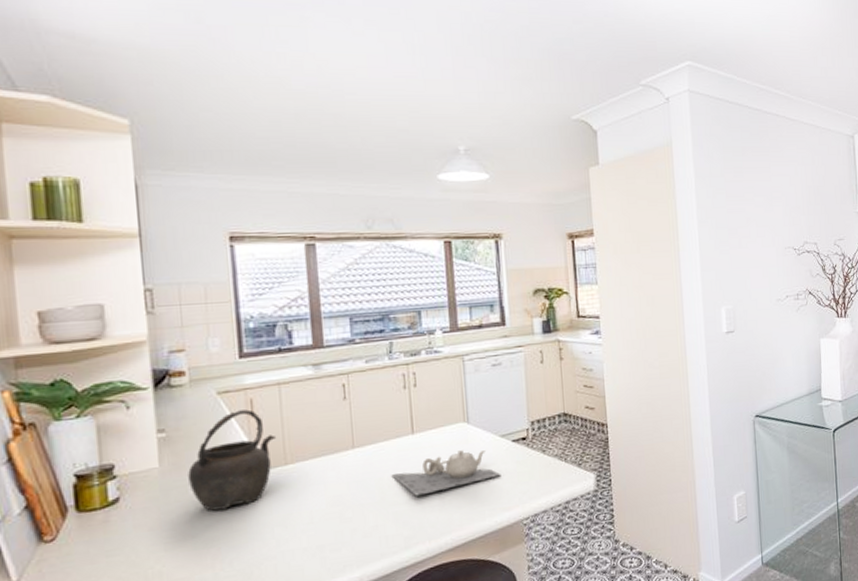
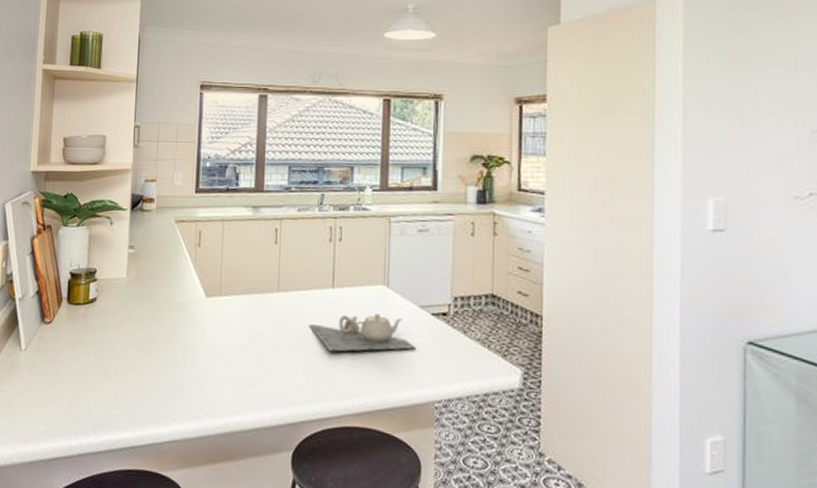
kettle: present [188,409,277,511] -> none [145,239,216,326]

